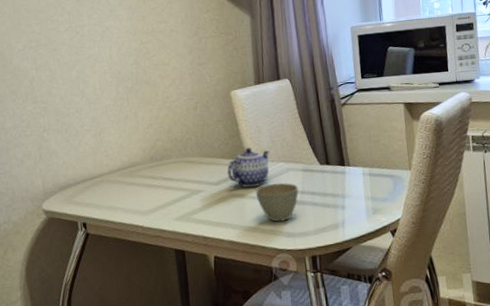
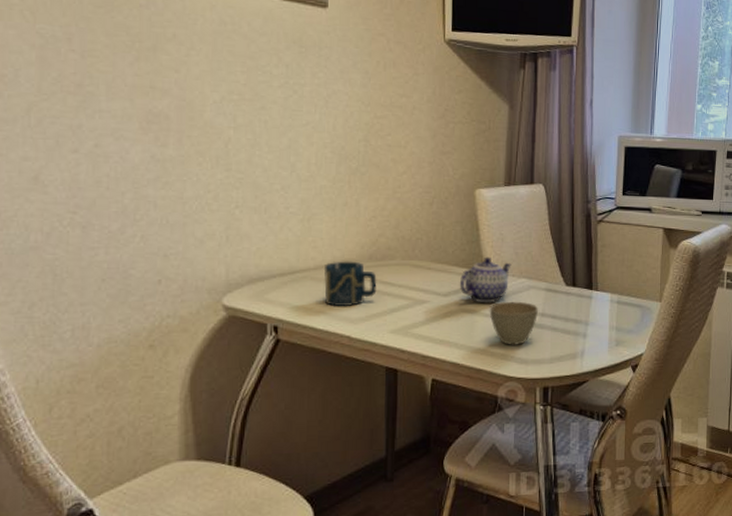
cup: none [116,163,160,202] -> present [323,261,377,306]

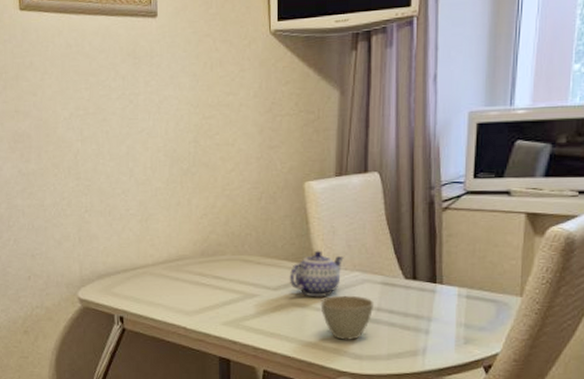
cup: present [323,261,377,306] -> none [160,257,209,299]

